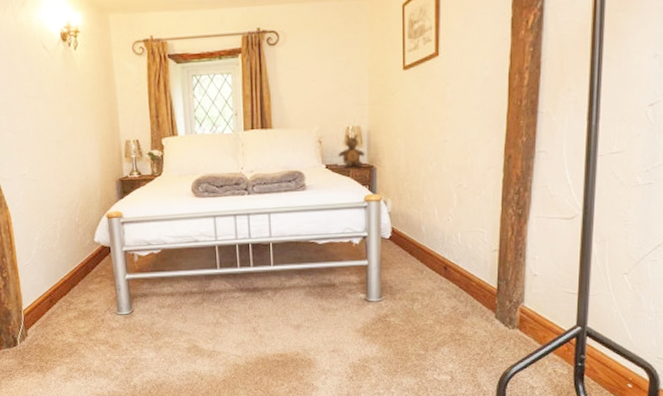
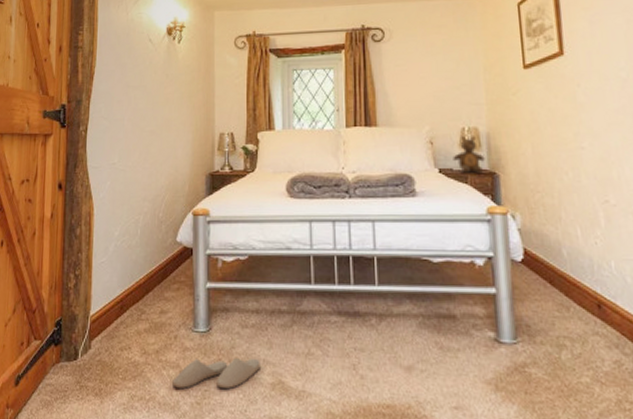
slippers: none [103,330,178,359] -> present [171,358,260,390]

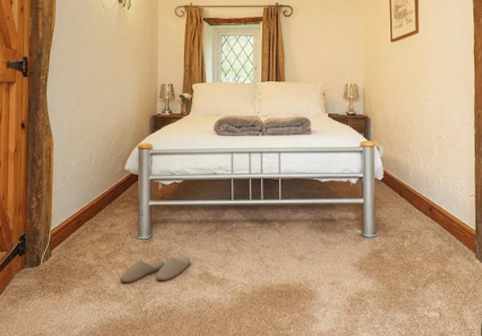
teddy bear: present [453,136,485,174] -> none [338,90,361,118]

